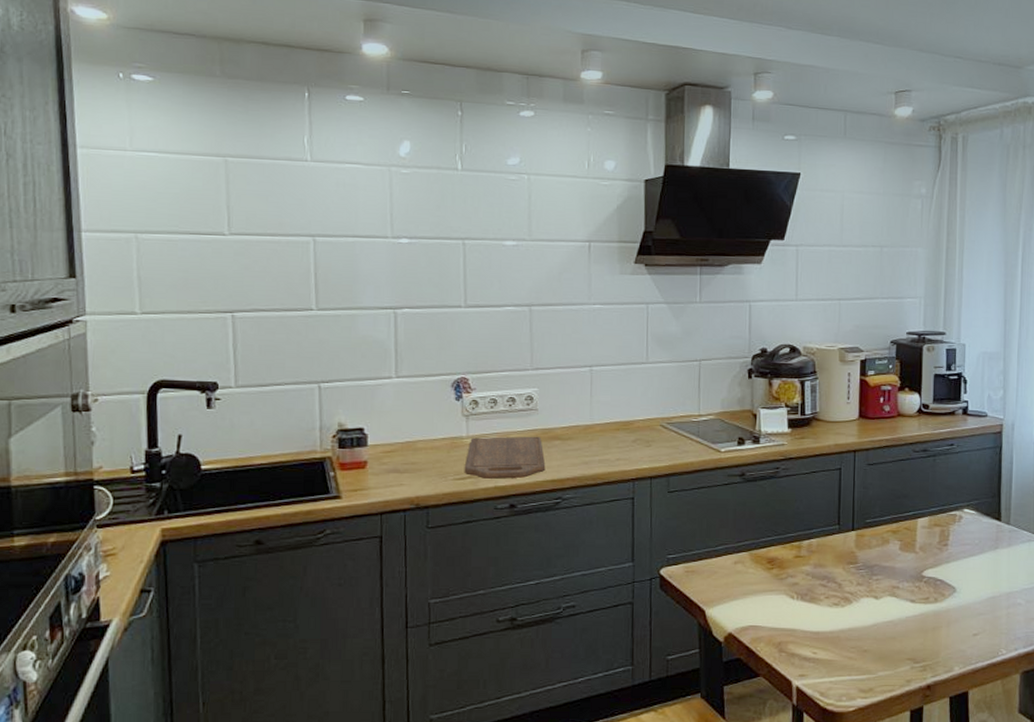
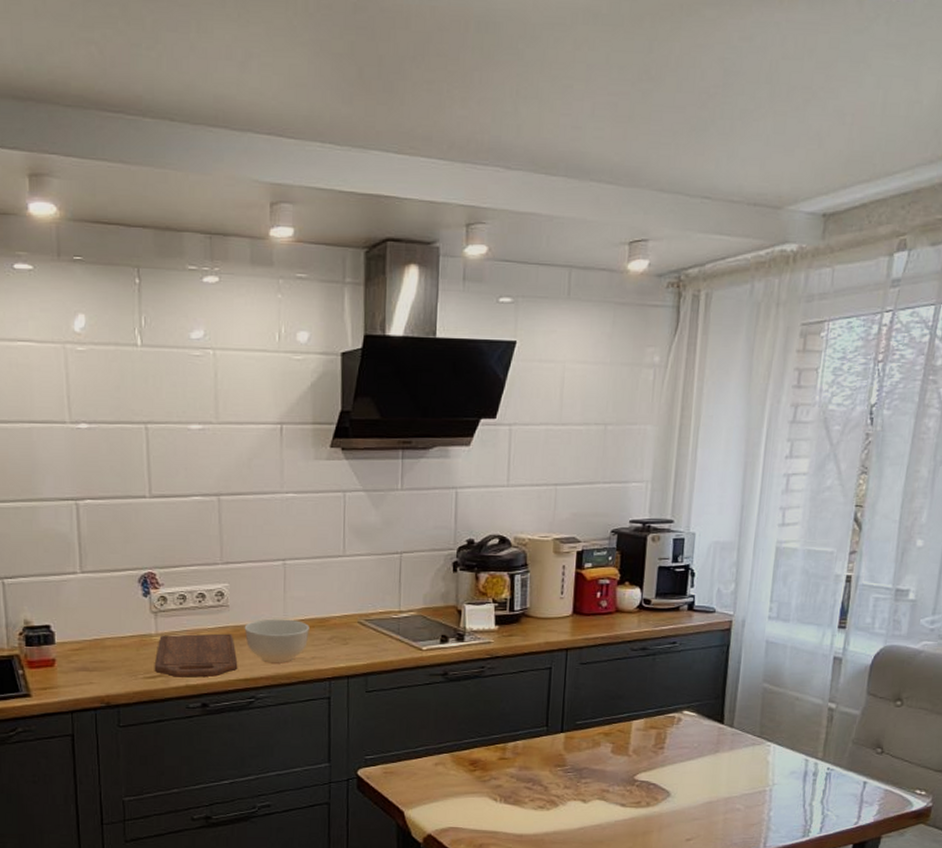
bowl: none [552,422,614,465] -> present [244,618,309,664]

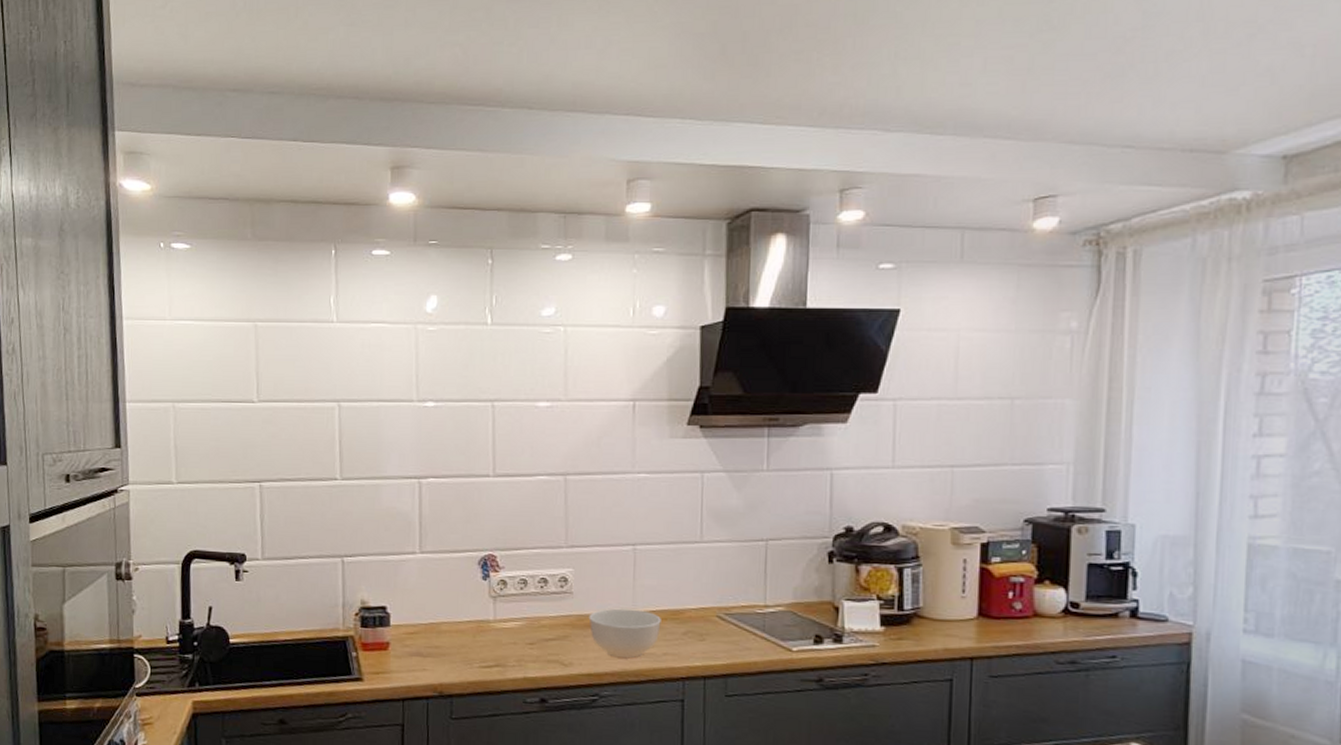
cutting board: present [154,633,238,678] -> none [490,621,581,670]

